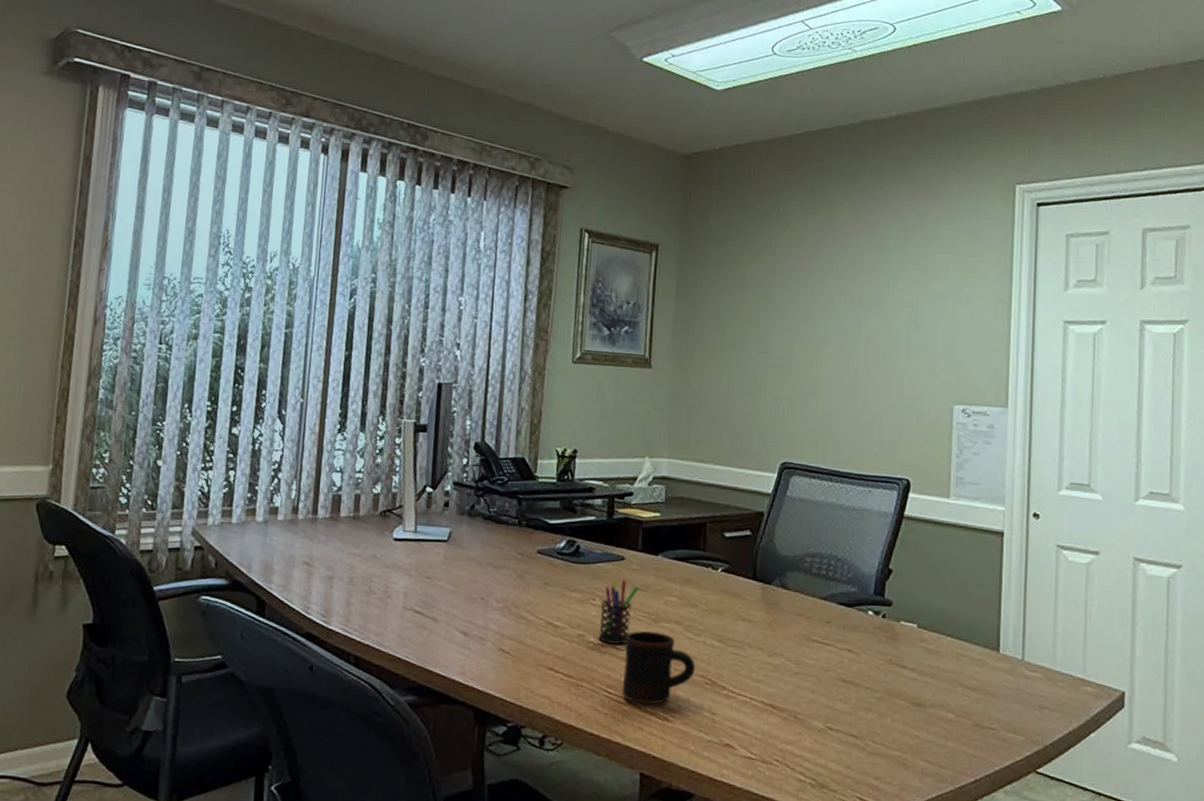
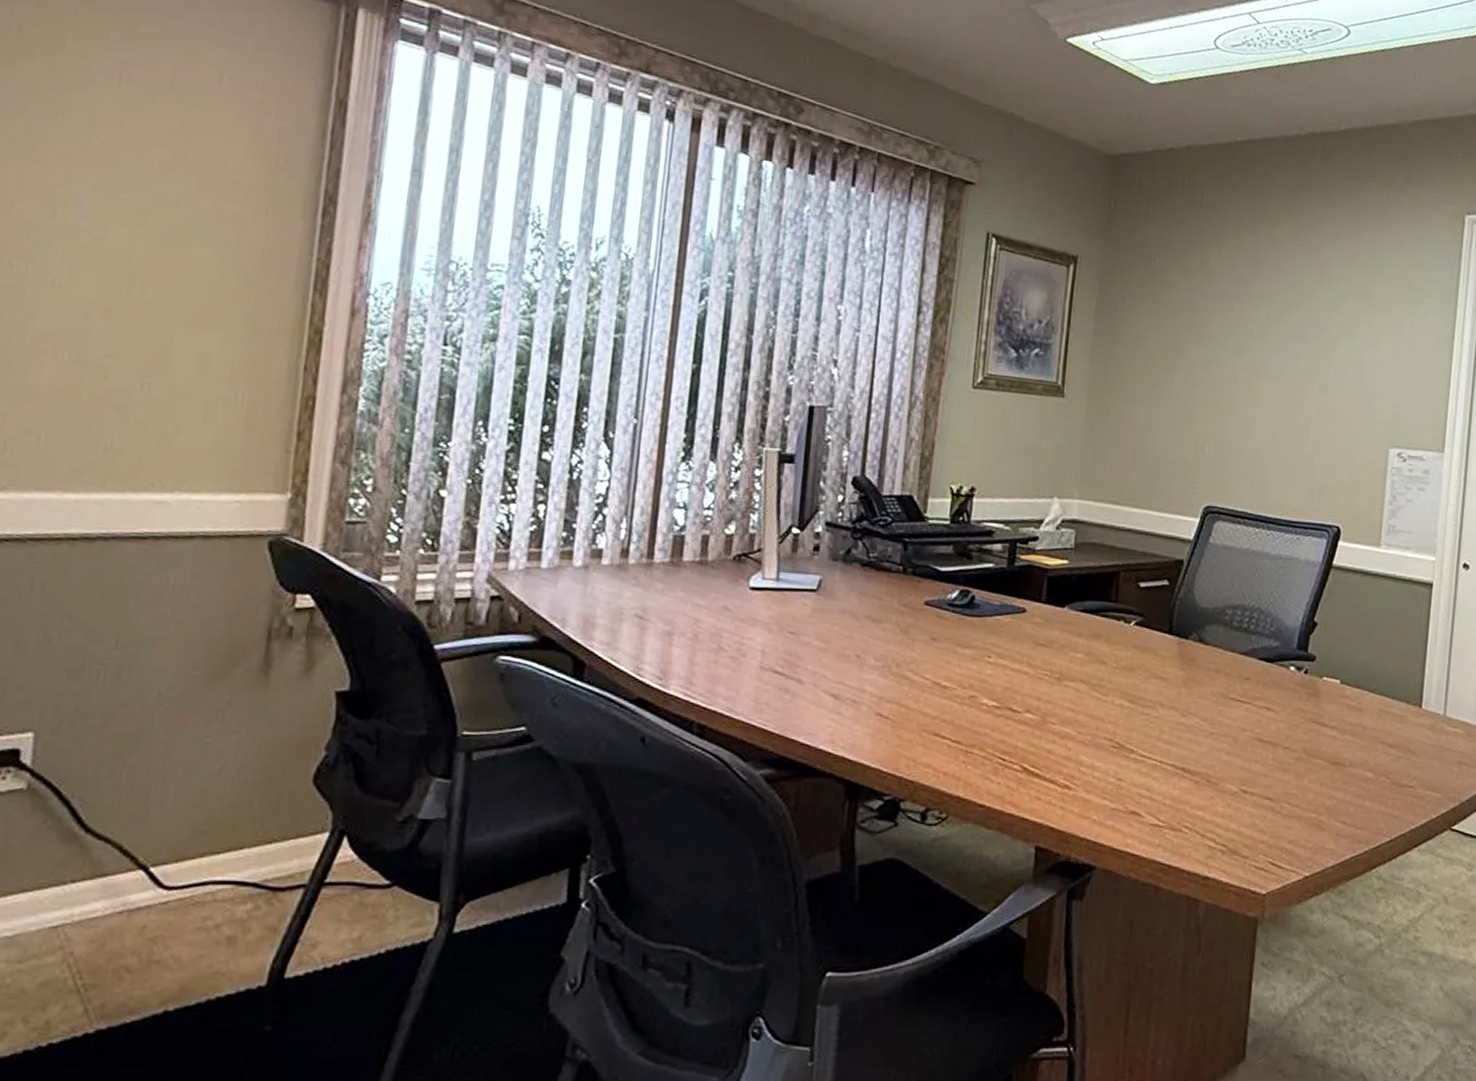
pen holder: present [598,579,639,645] -> none [993,633,1042,707]
mug: present [622,631,696,705] -> none [1018,691,1103,772]

